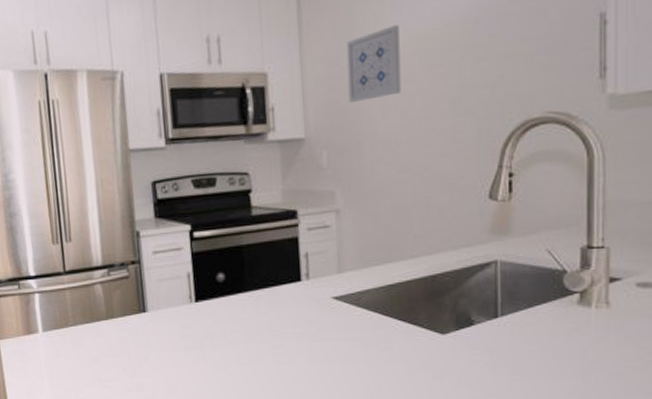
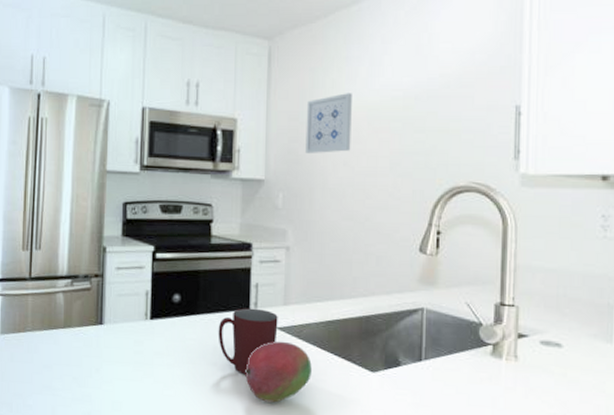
mug: none [268,279,334,350] -> present [218,308,278,375]
fruit: none [302,311,375,375] -> present [245,341,312,403]

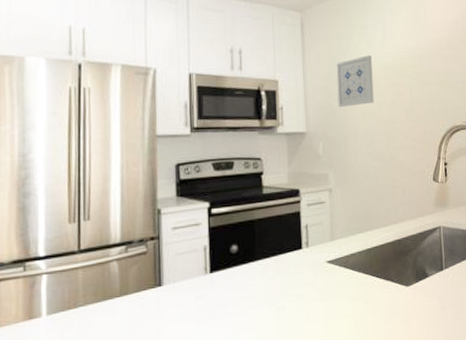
mug: present [218,308,278,375] -> none [275,247,328,310]
fruit: present [245,341,312,403] -> none [302,272,359,331]

